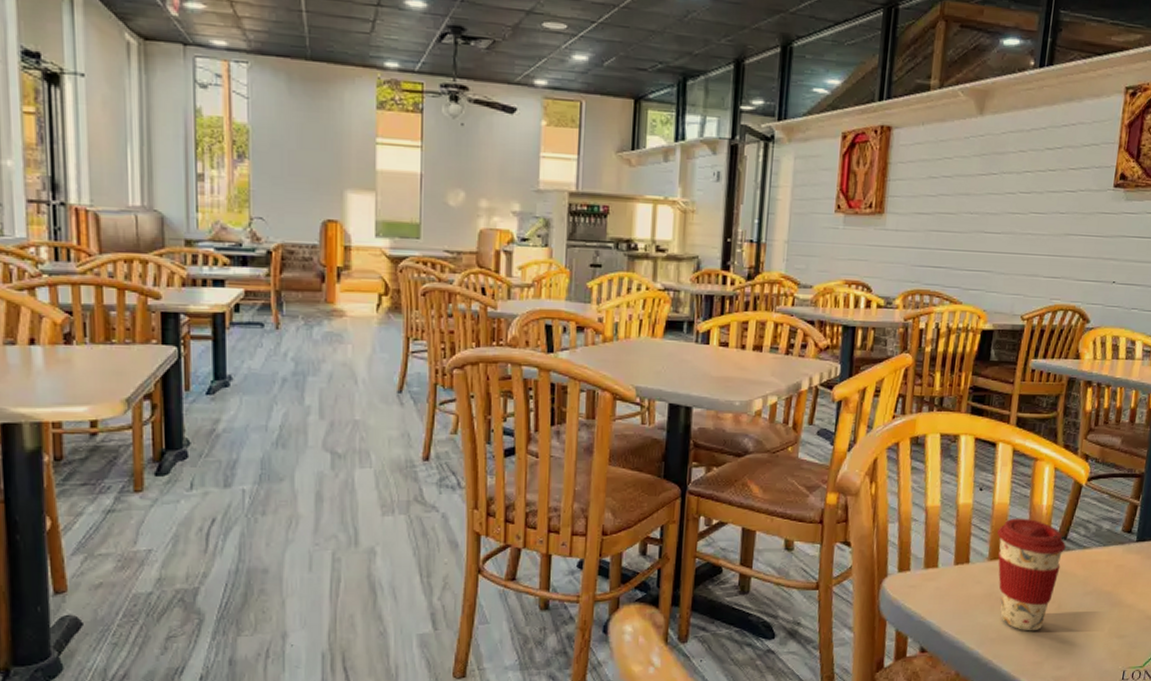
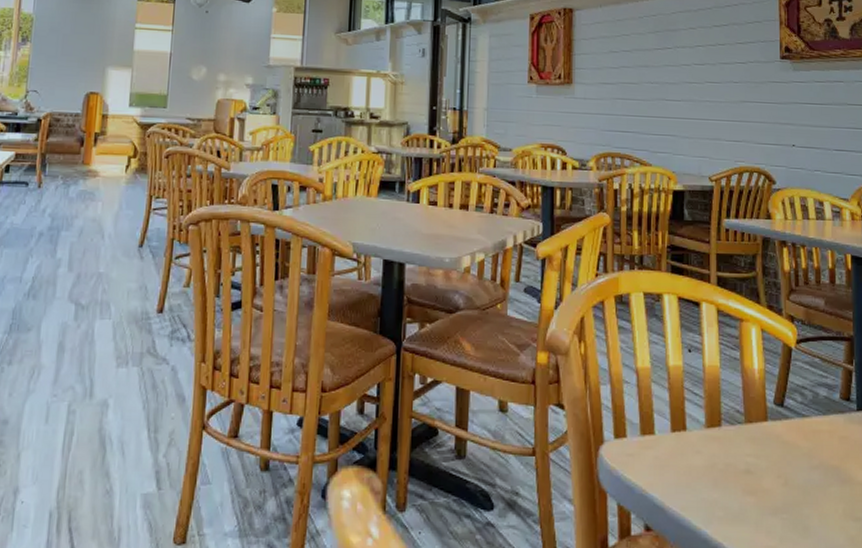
coffee cup: present [997,518,1066,631] -> none [712,382,784,510]

